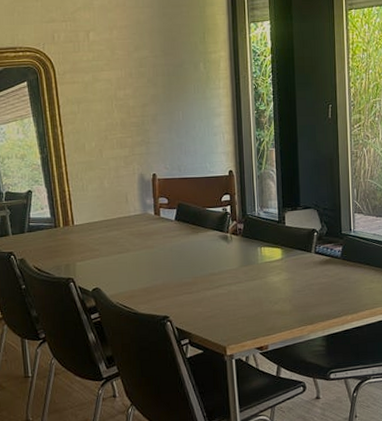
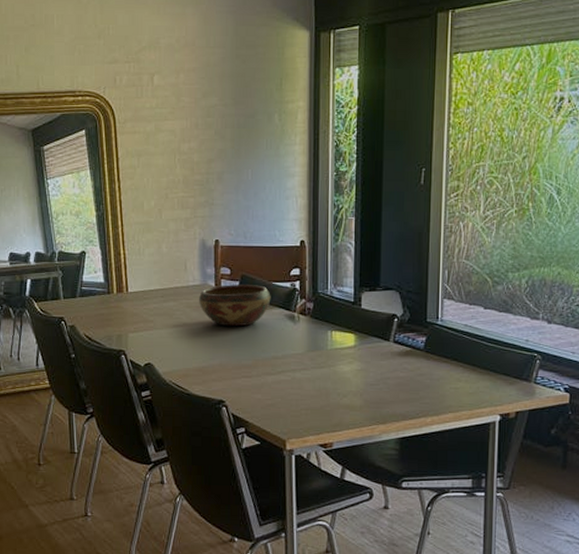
decorative bowl: none [140,211,206,250] -> present [199,284,271,327]

